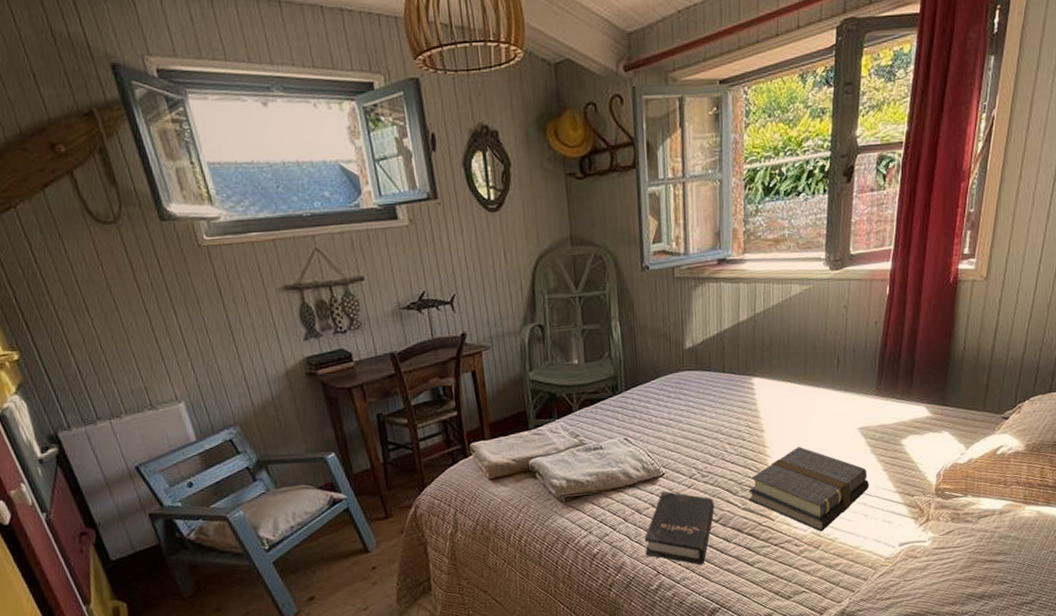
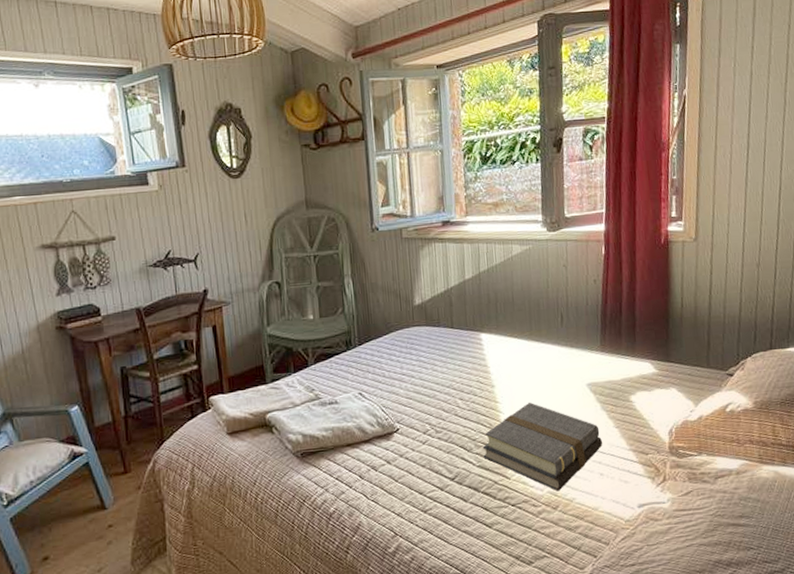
hardback book: present [644,491,715,565] -> none [380,447,450,526]

